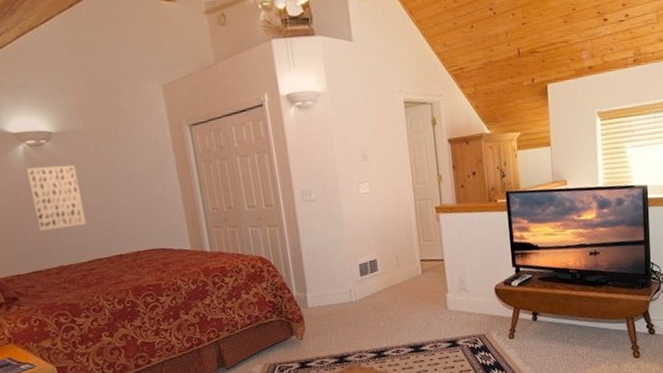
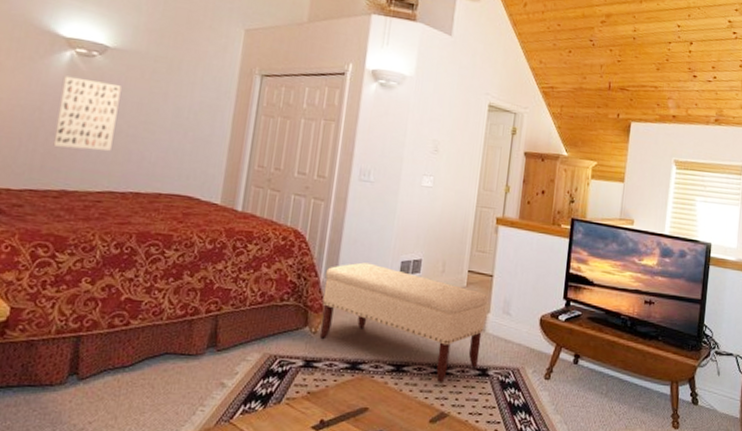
bench: none [297,271,448,360] -> present [319,262,489,383]

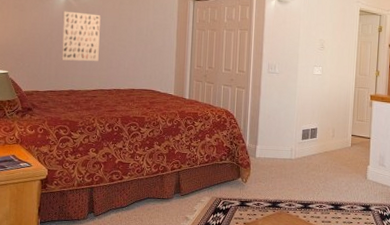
bench: present [319,262,489,383] -> none [249,132,368,216]

